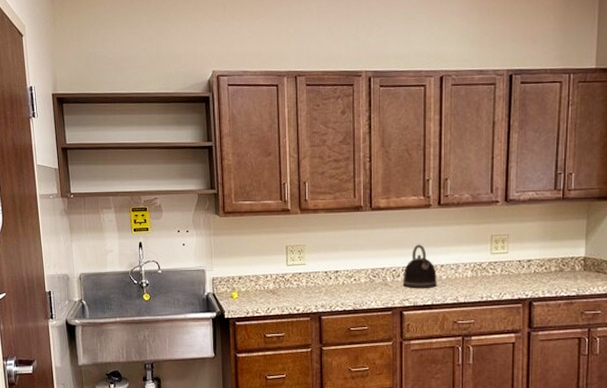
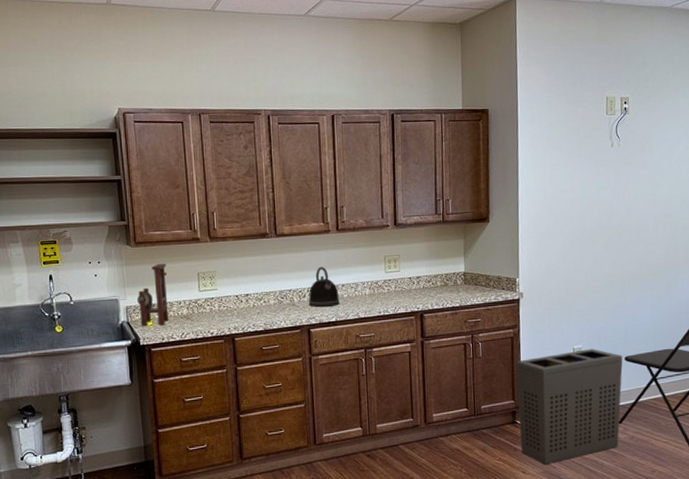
paper towel holder: none [223,235,254,299] -> present [136,264,168,326]

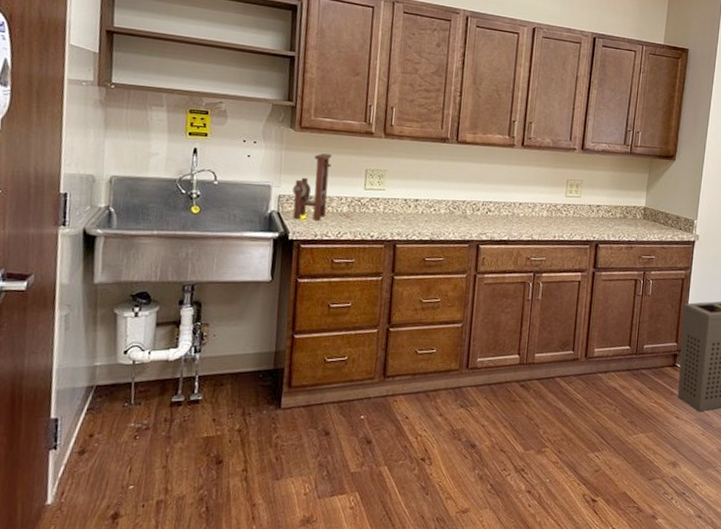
kettle: present [308,266,339,307] -> none [481,181,515,224]

